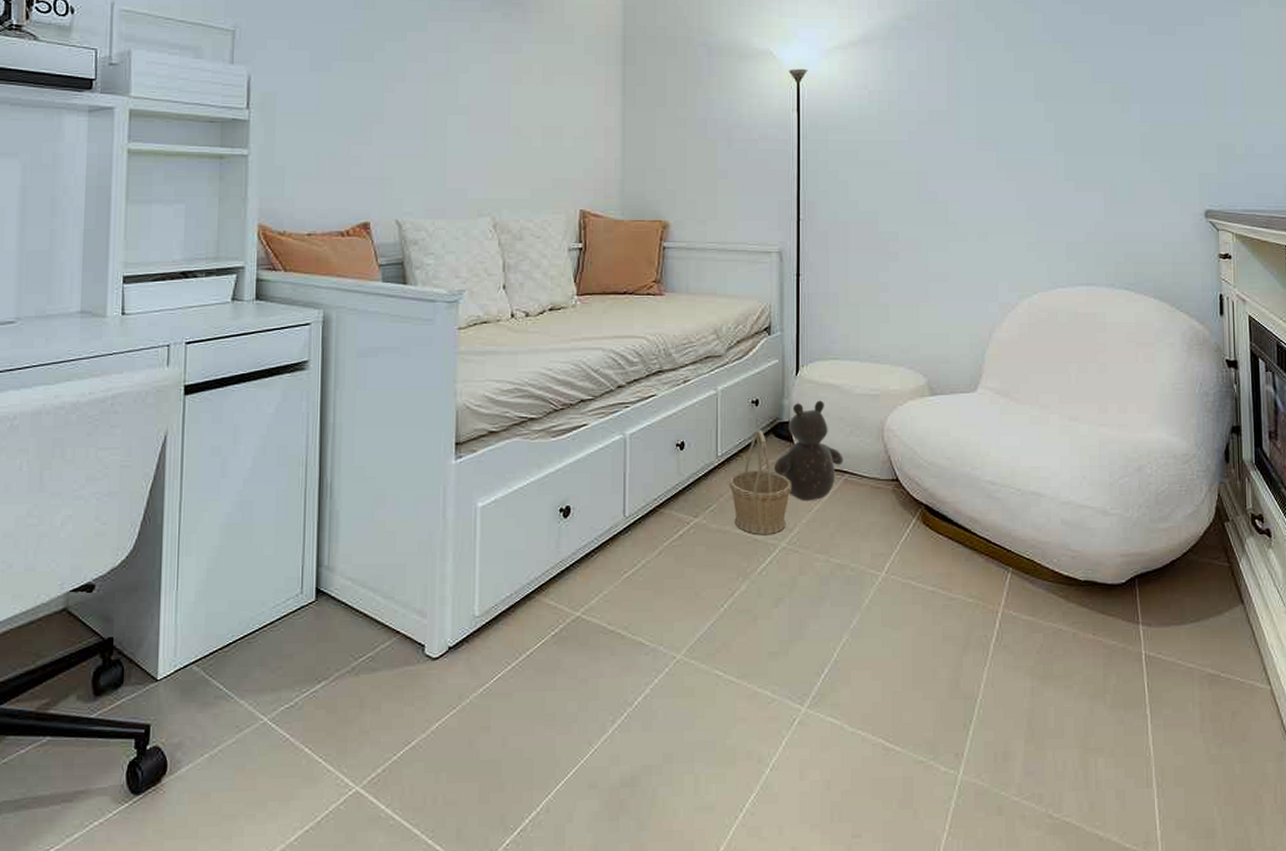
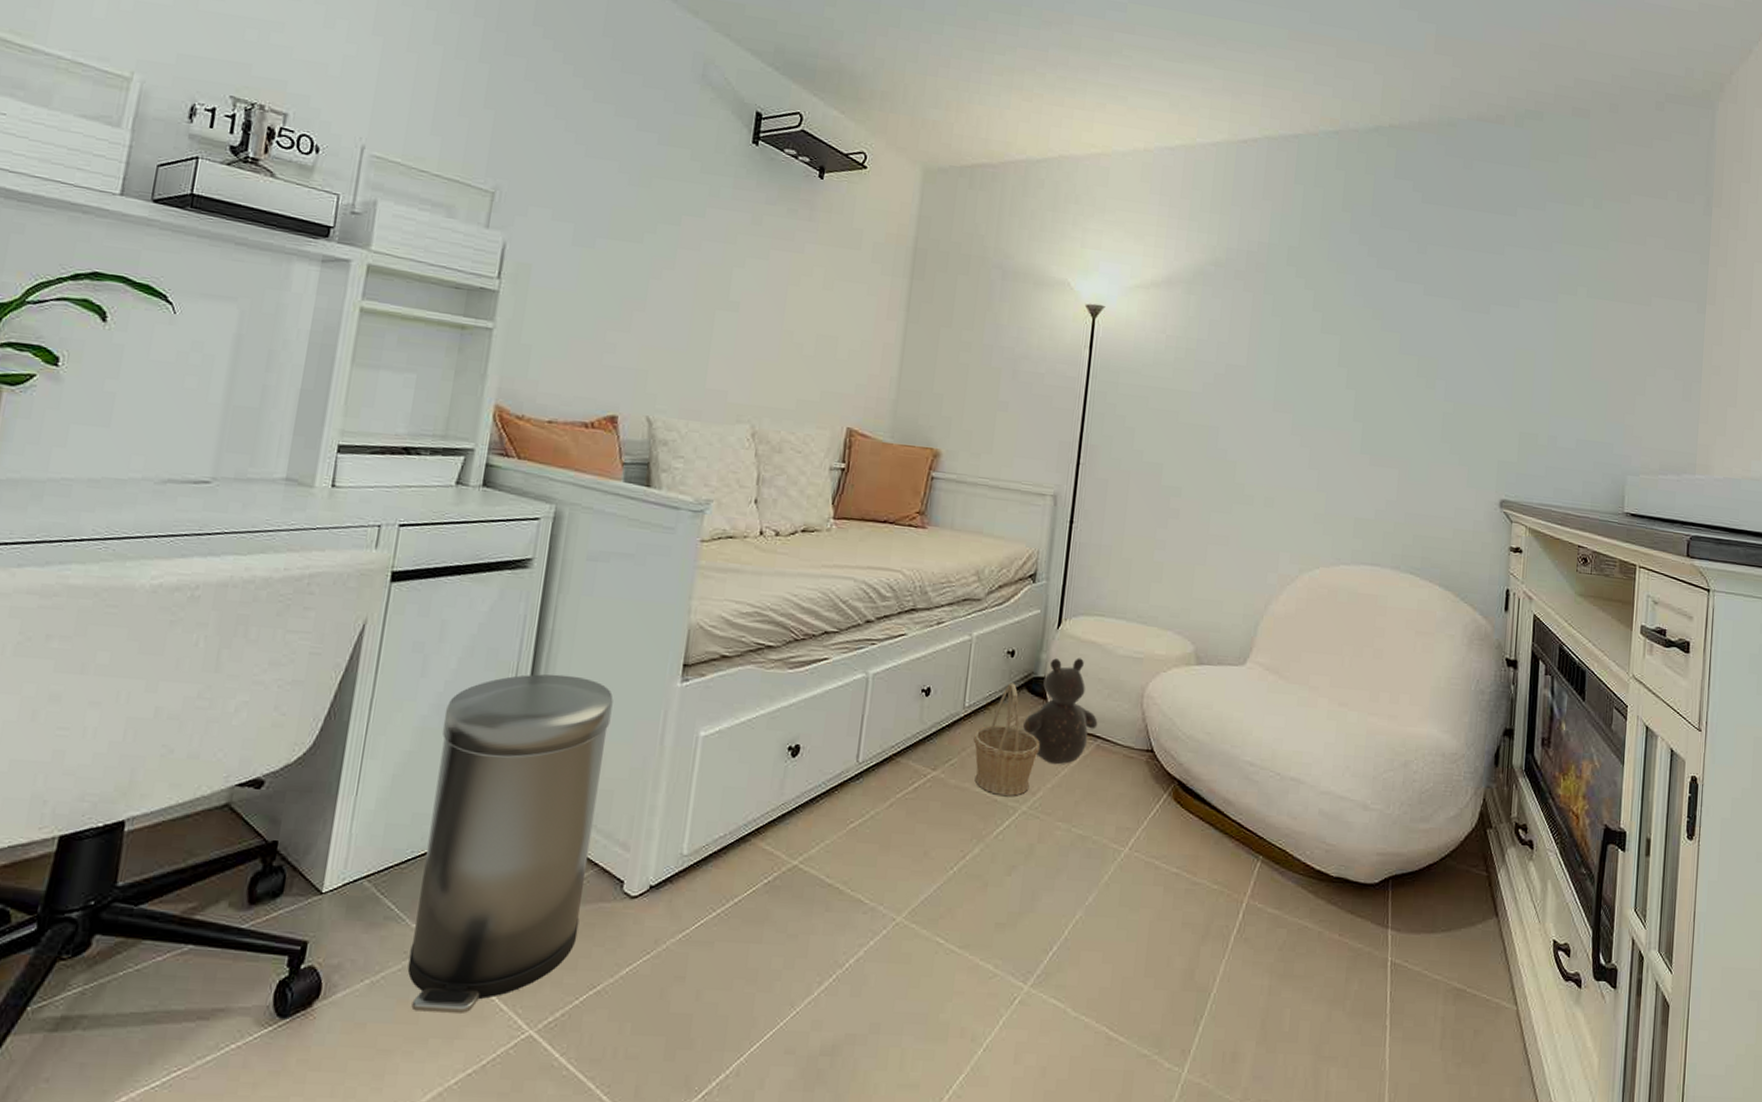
pedal bin: none [241,463,396,778] -> present [407,674,613,1013]

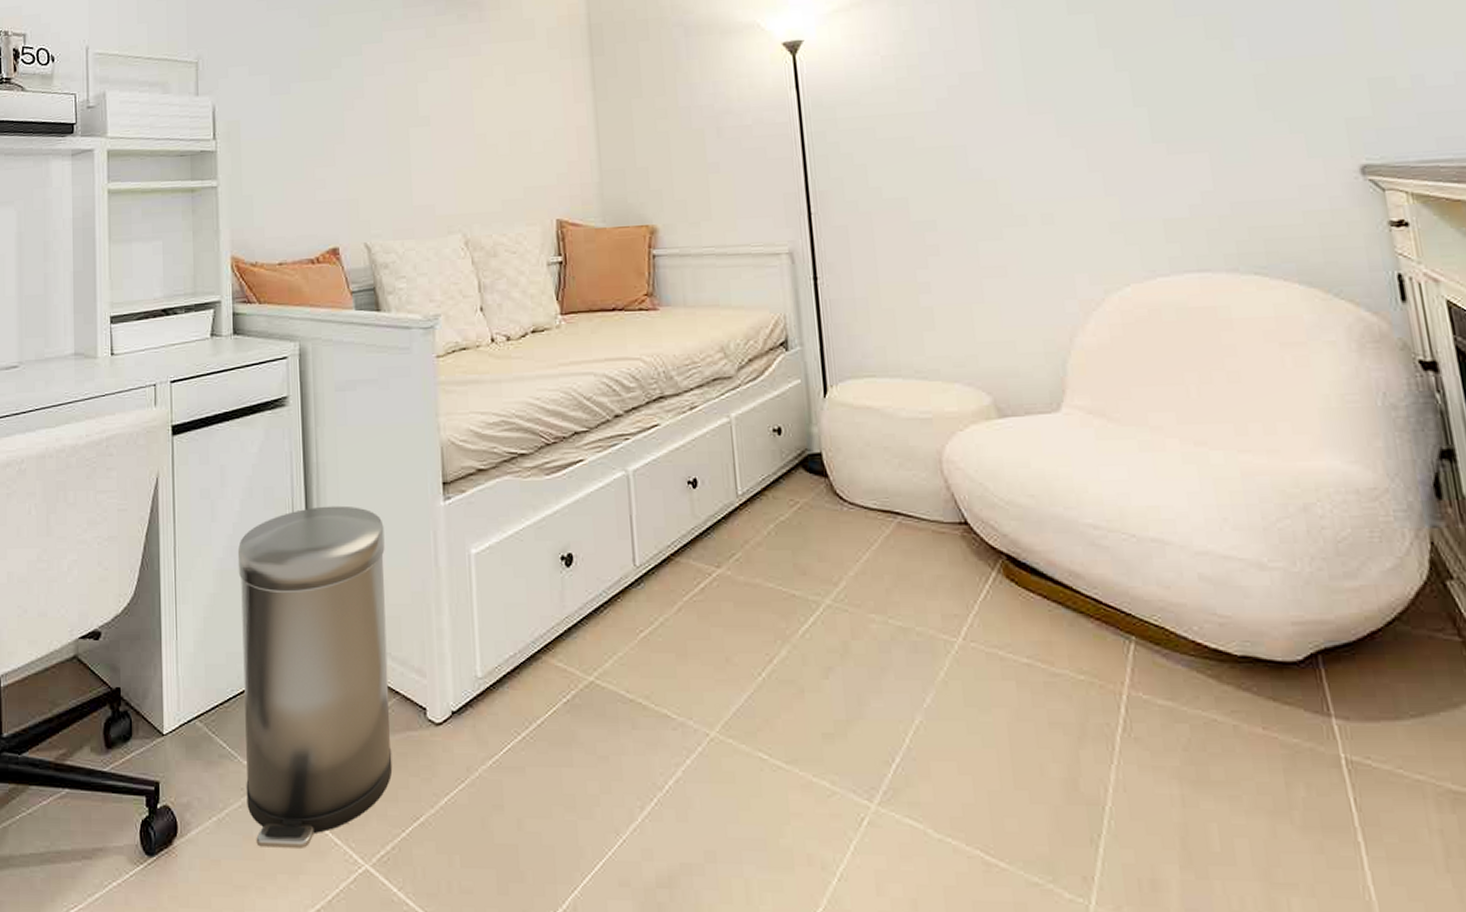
basket: present [973,683,1040,797] -> none [754,463,832,590]
stuffed bear: present [1022,658,1098,765] -> none [807,427,894,549]

